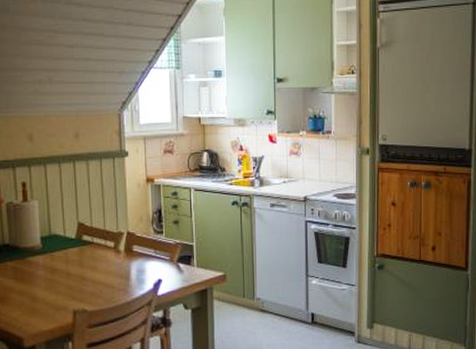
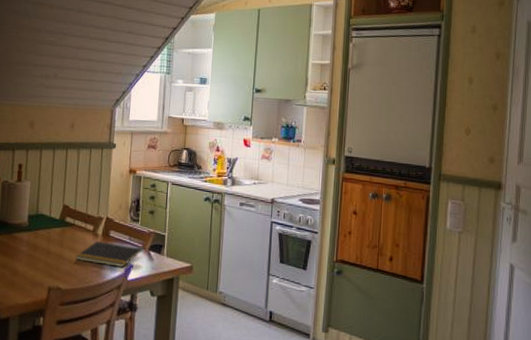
notepad: none [98,257,171,283] -> present [75,241,143,267]

